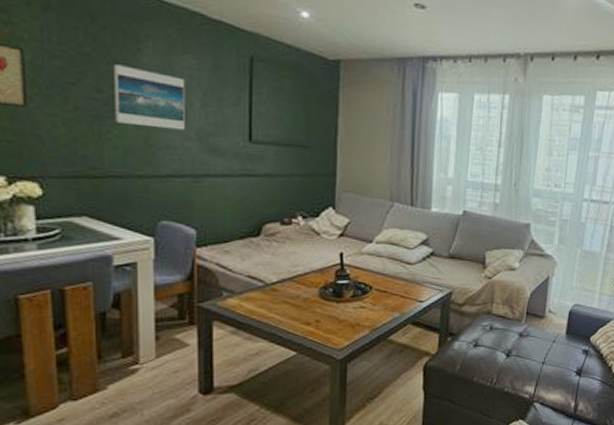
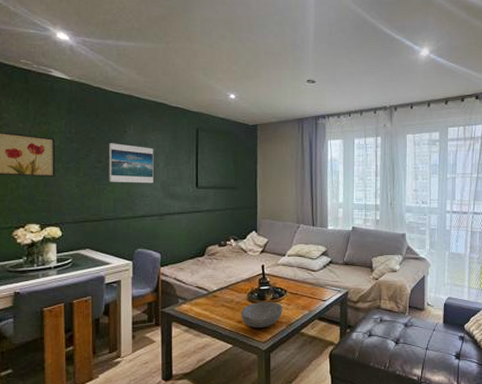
bowl: none [309,299,367,333] -> present [241,301,283,328]

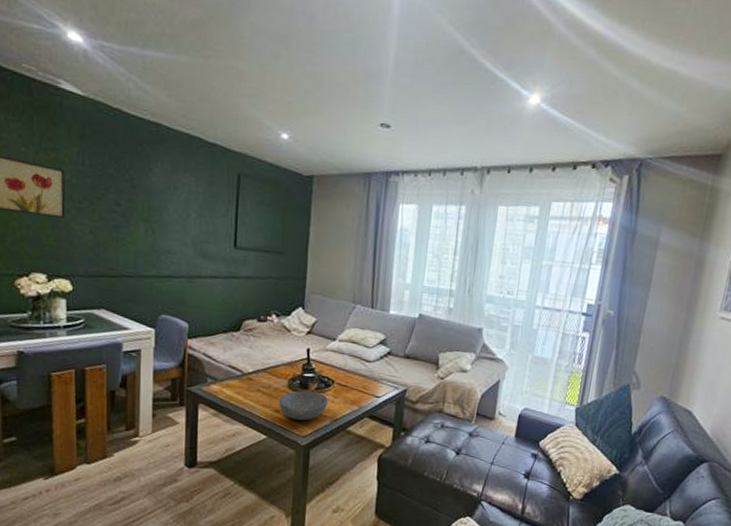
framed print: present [109,143,154,184] -> none [129,182,185,238]

